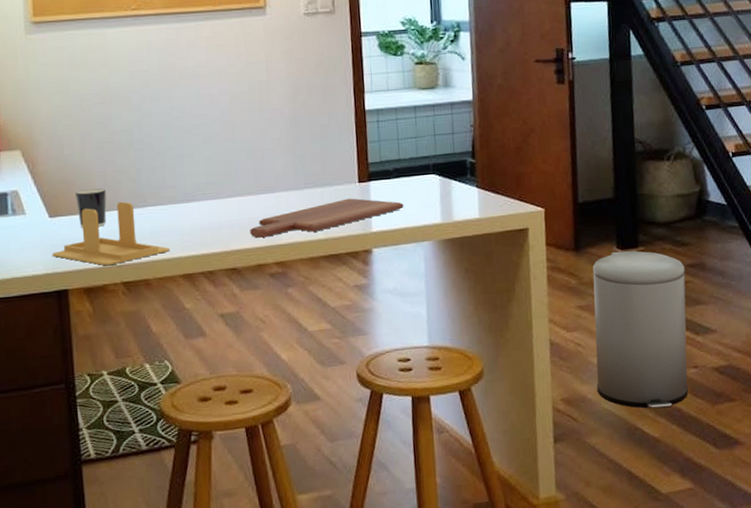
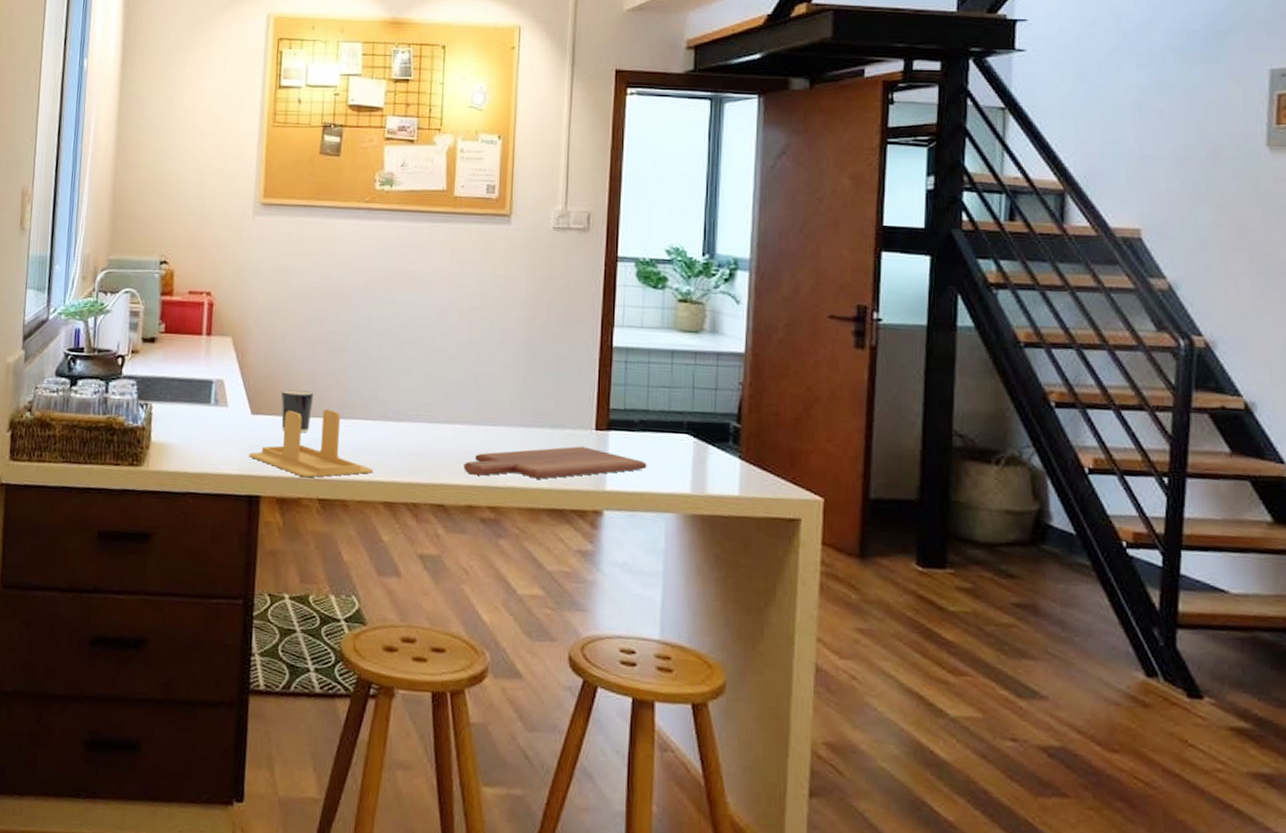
pedal bin: present [593,251,688,409] -> none [873,568,1009,786]

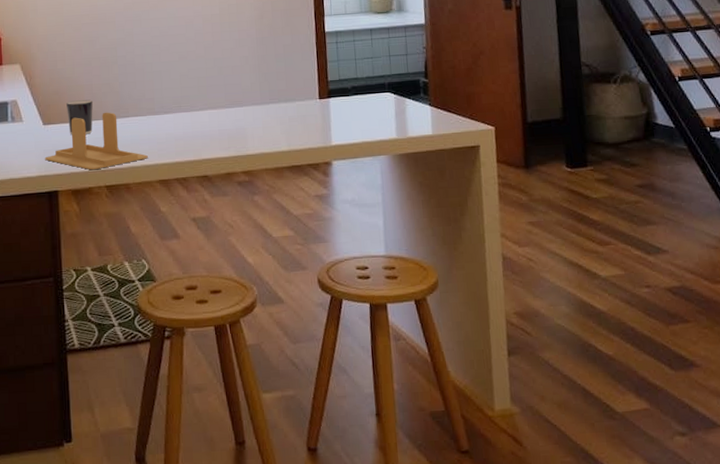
cutting board: present [464,446,647,479] -> none [220,113,361,148]

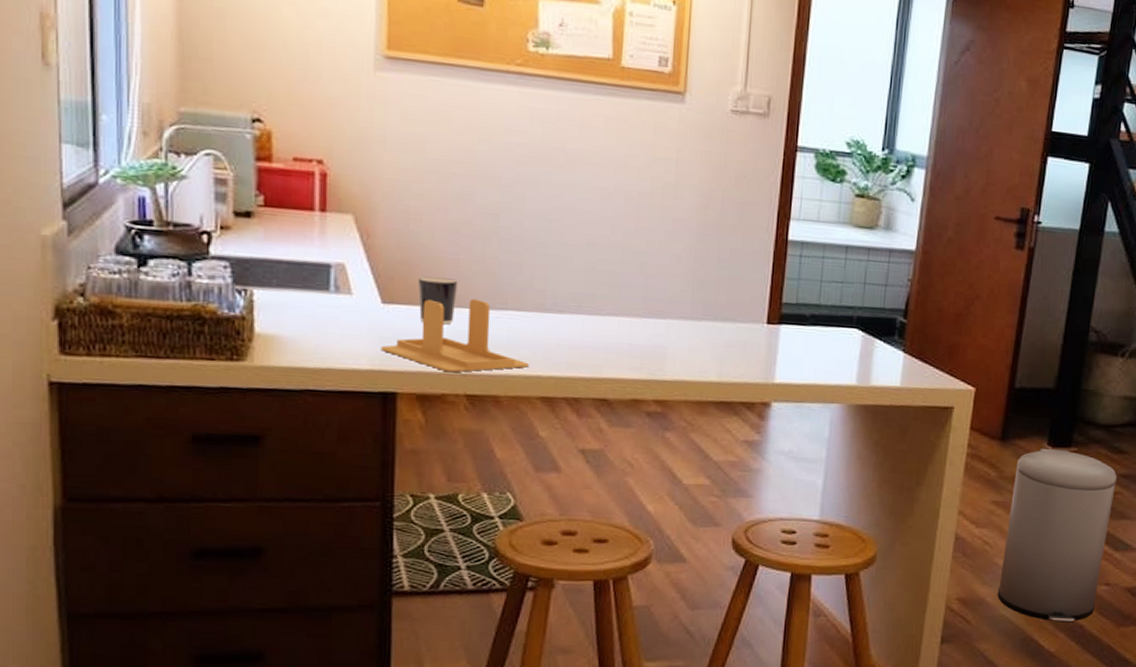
pedal bin: none [543,170,641,327] -> present [997,448,1117,623]

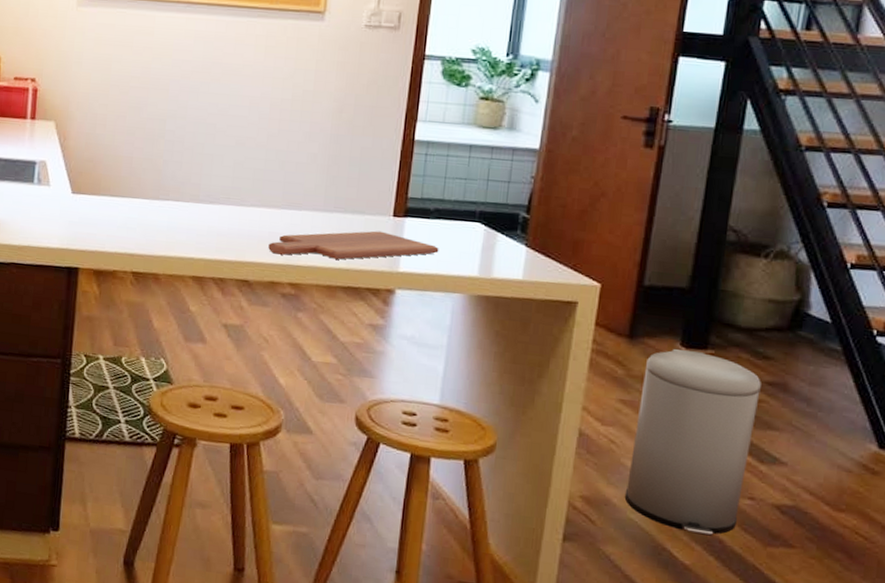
napkin holder: present [381,298,530,373] -> none [69,190,185,253]
mug: present [418,276,459,325] -> none [99,172,131,212]
cutting board: none [629,339,816,372] -> present [268,230,439,260]

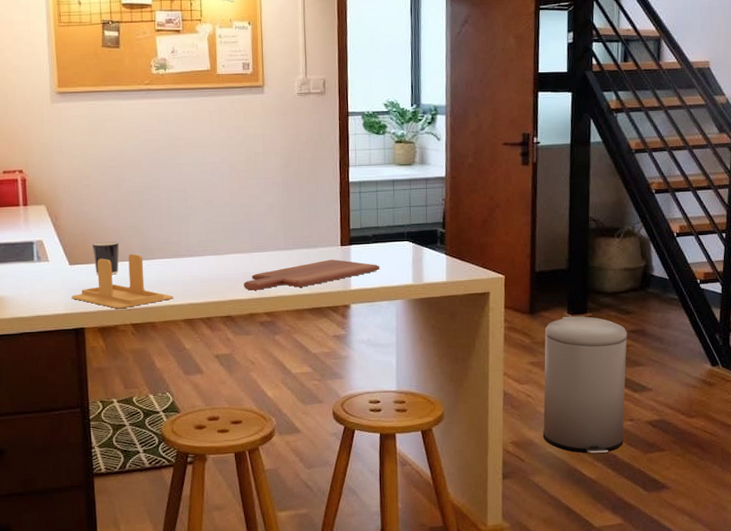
napkin holder: none [69,190,185,253] -> present [71,254,174,309]
mug: none [99,172,131,212] -> present [93,241,120,275]

